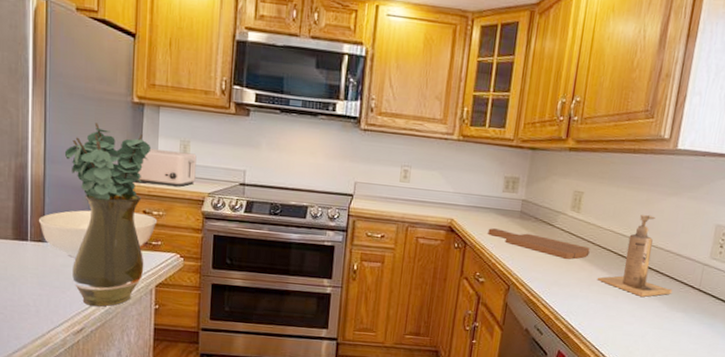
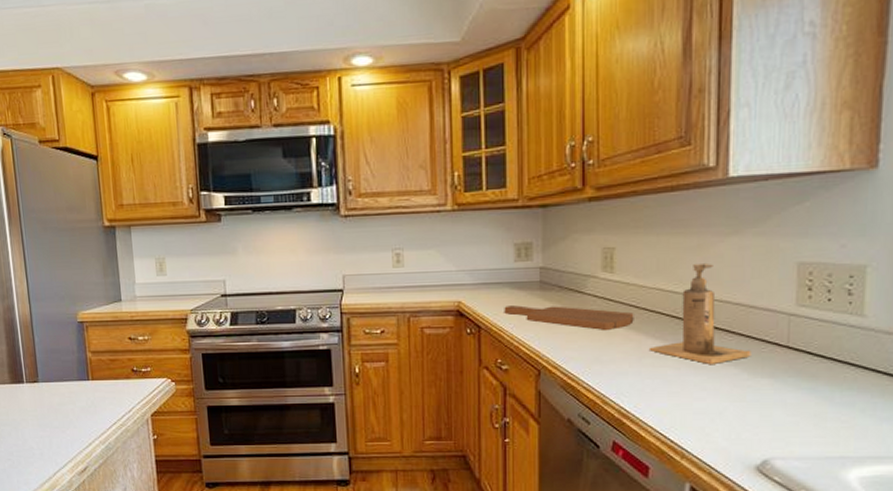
bowl: present [38,210,158,258] -> none [30,340,144,395]
vase: present [64,123,152,307] -> none [46,253,138,443]
toaster: present [136,149,197,187] -> none [117,270,176,309]

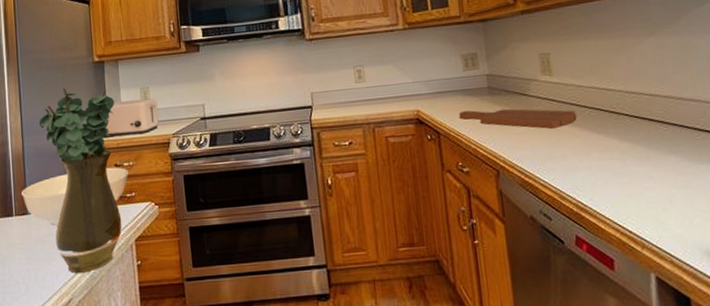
bowl: none [30,340,144,395] -> present [20,167,129,226]
vase: none [46,253,138,443] -> present [38,88,122,273]
toaster: none [117,270,176,309] -> present [104,98,159,138]
soap dispenser: present [648,262,751,364] -> none [594,61,688,154]

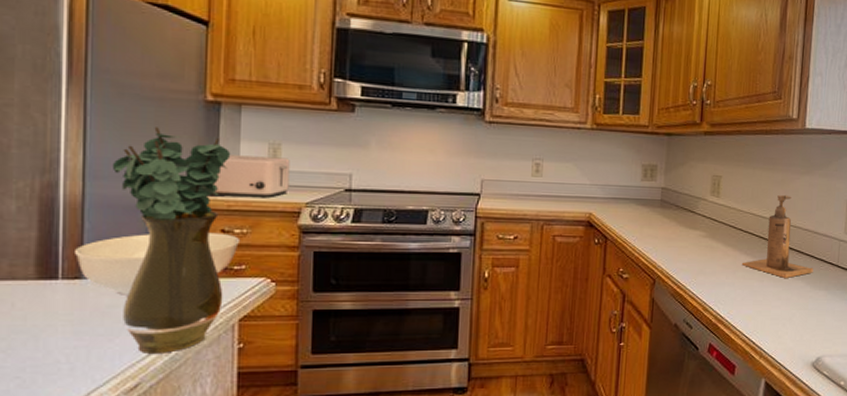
cutting board: present [459,108,577,130] -> none [629,220,733,247]
soap dispenser: none [594,61,688,154] -> present [741,194,814,278]

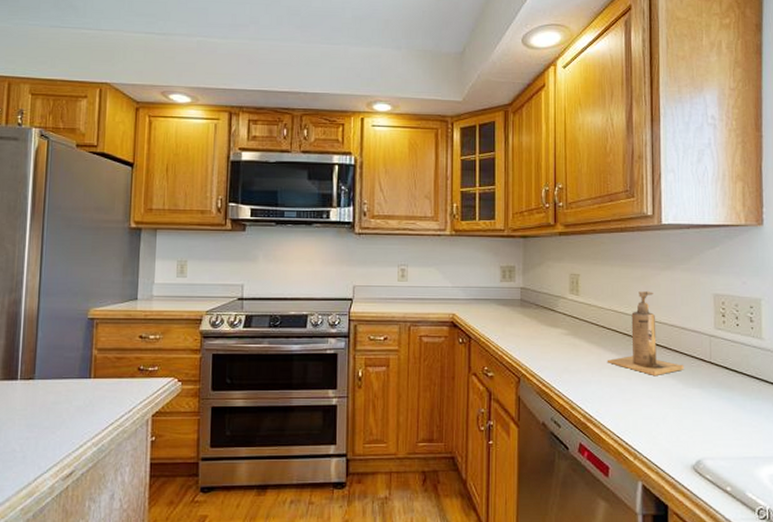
bowl: present [73,232,241,295] -> none [29,338,155,394]
vase: present [112,127,231,353] -> none [59,251,148,444]
toaster: present [210,155,290,199] -> none [132,272,194,308]

